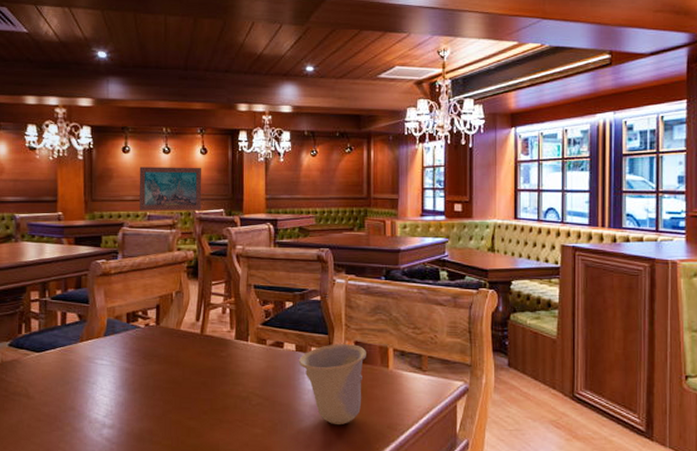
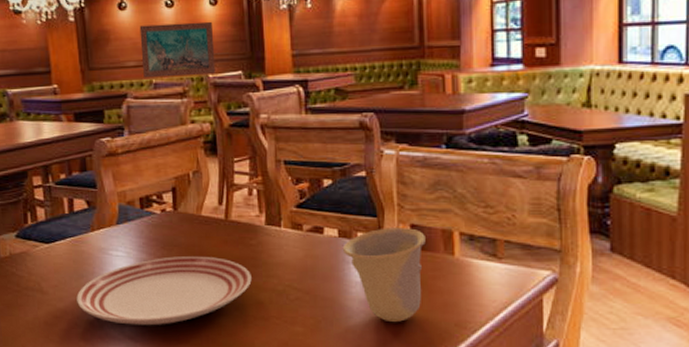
dinner plate: none [60,366,220,429] -> present [76,256,252,326]

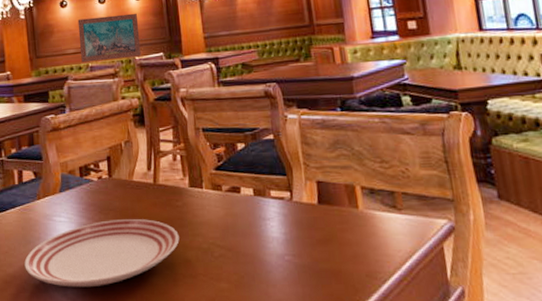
cup: present [342,228,426,322] -> none [258,184,333,274]

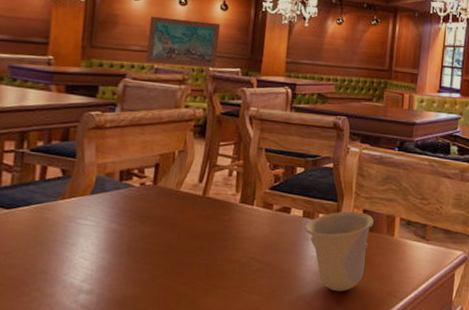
dinner plate: present [24,219,179,288] -> none [29,228,219,294]
cup: none [258,184,333,274] -> present [304,211,374,291]

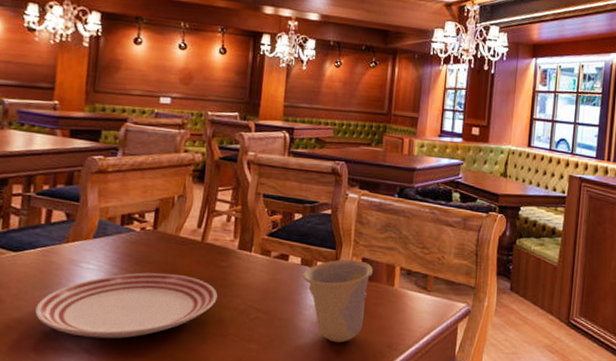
dinner plate: none [29,228,219,294] -> present [35,272,218,339]
wall art: present [146,16,220,68] -> none [147,60,219,112]

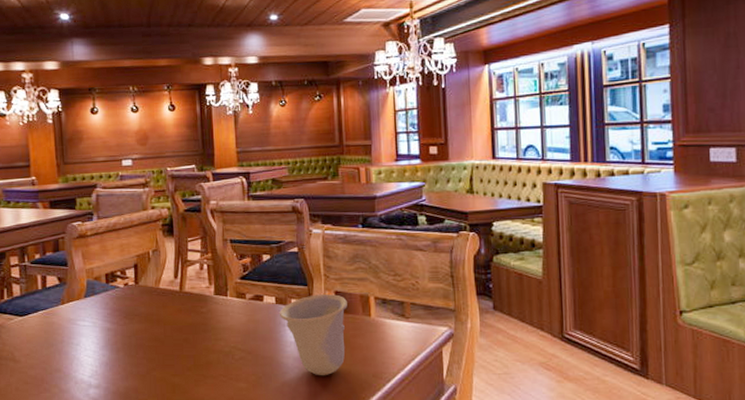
dinner plate: present [35,272,218,339] -> none [46,324,202,388]

